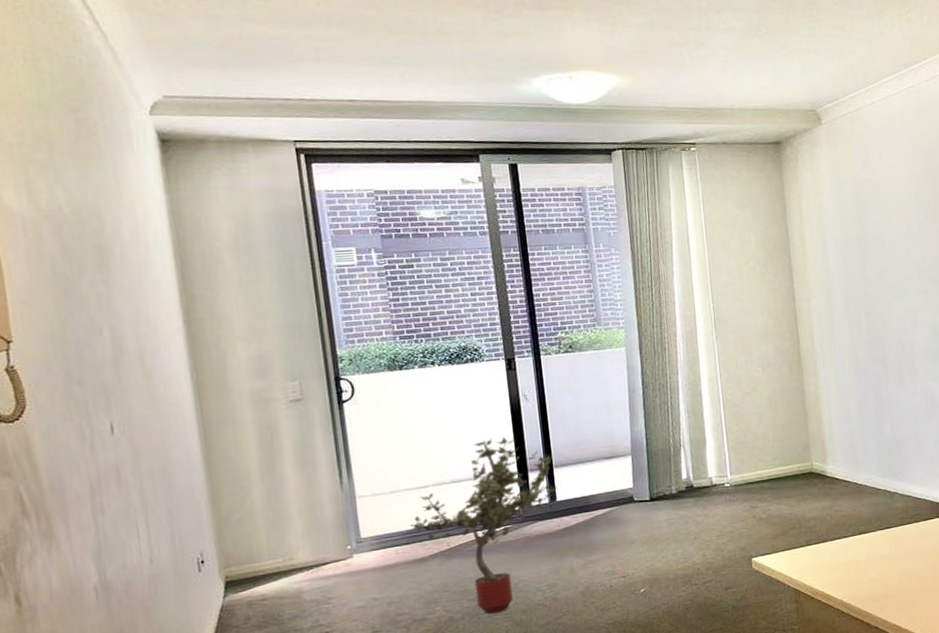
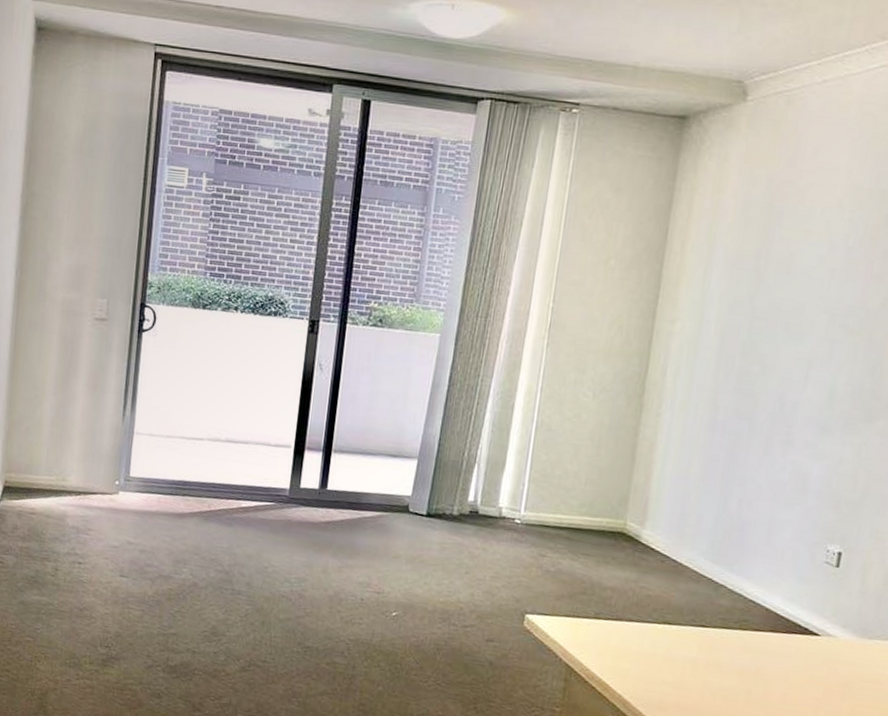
potted tree: present [410,437,558,614] -> none [178,403,334,592]

